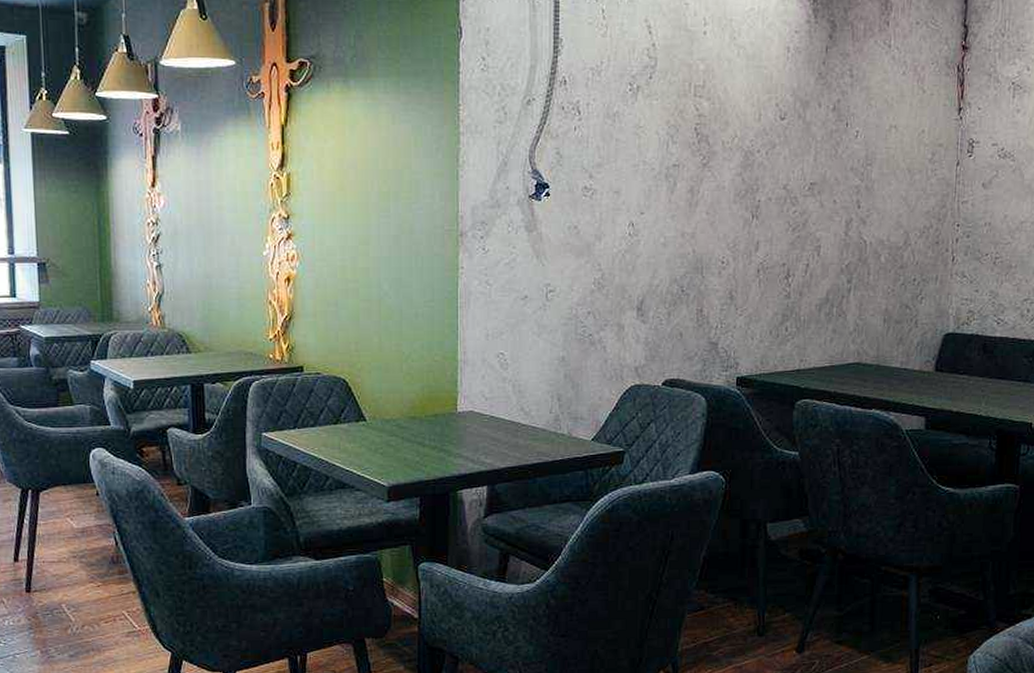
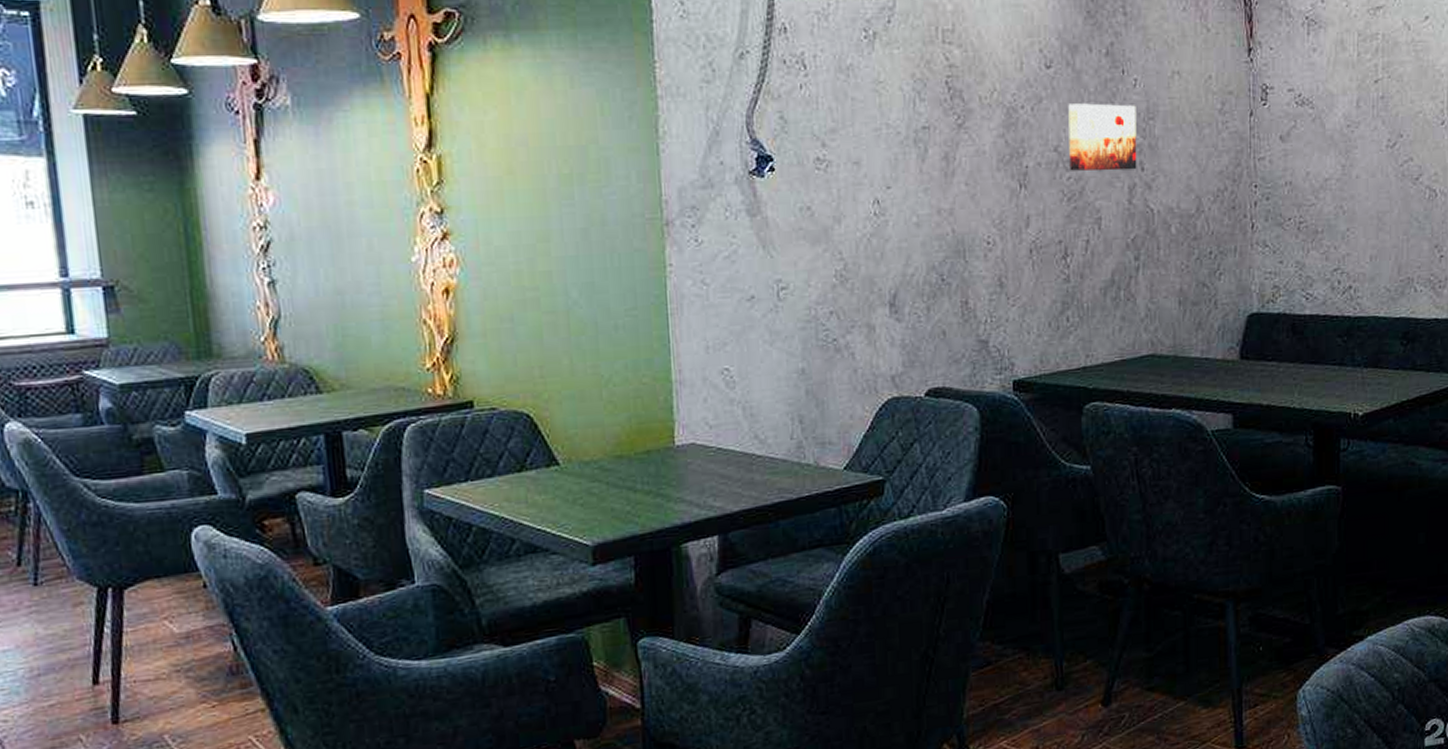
wall art: none [796,150,857,207] -> present [1068,103,1137,171]

